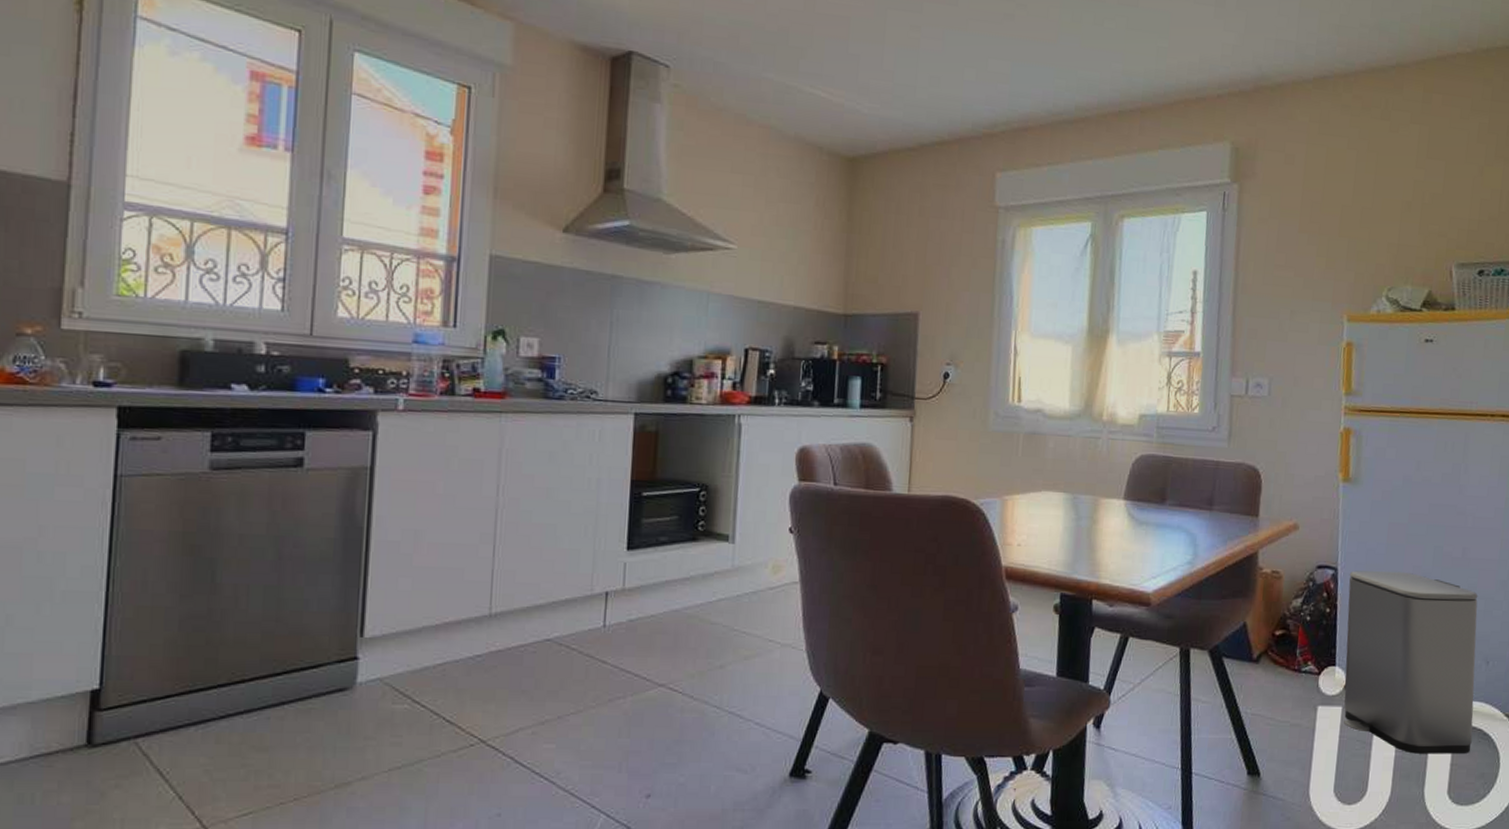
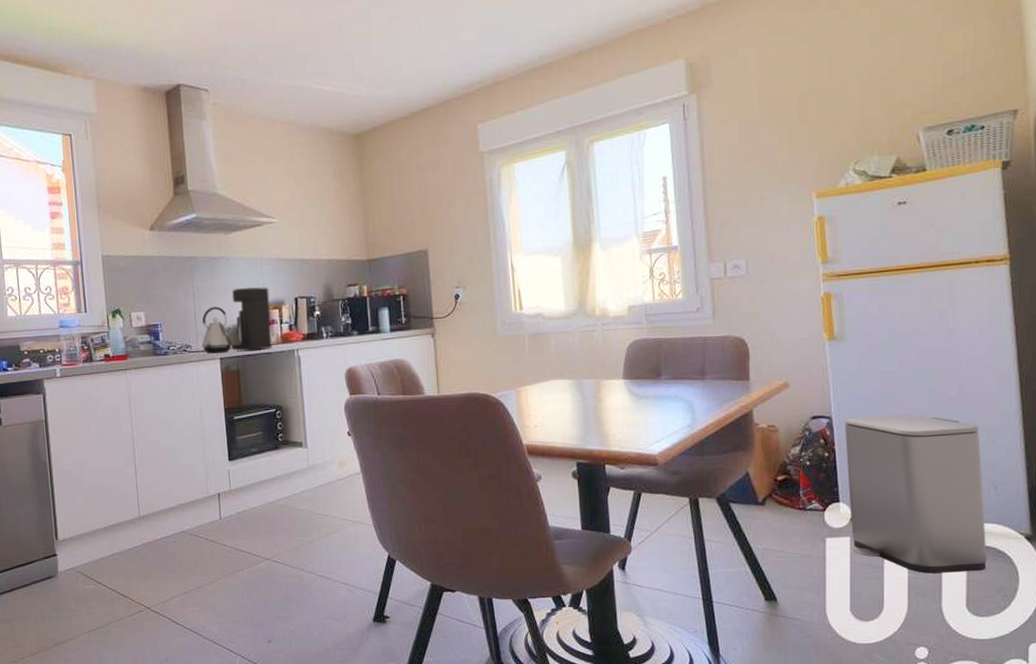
kettle: none [611,344,656,407] -> present [201,306,232,354]
coffee maker: none [653,326,713,410] -> present [232,287,273,351]

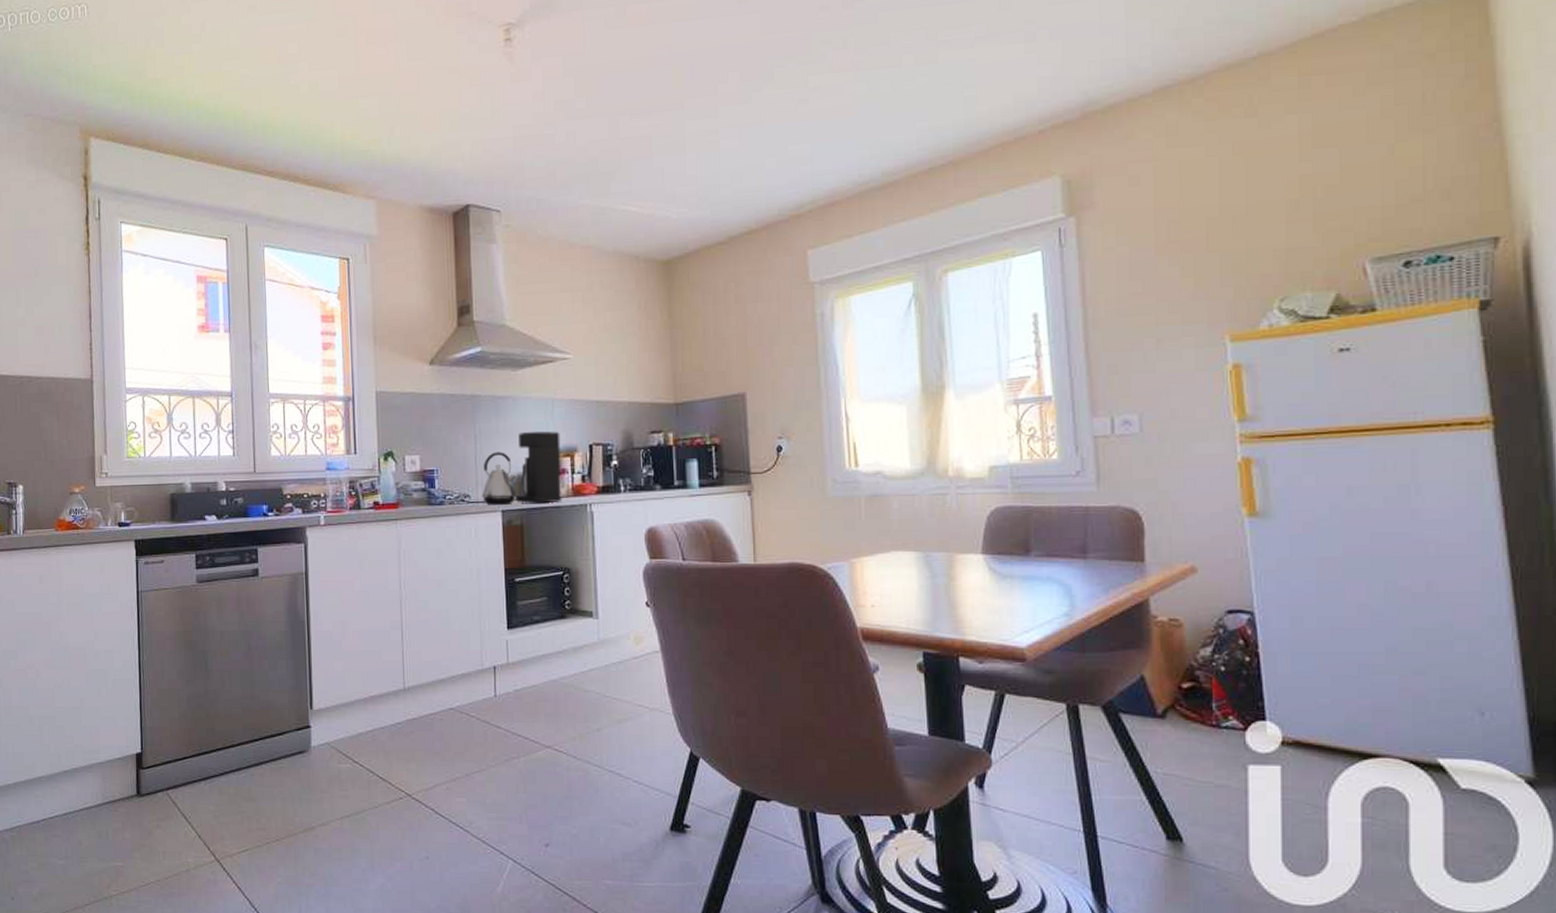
pedal bin: present [844,413,987,574] -> none [1270,612,1472,822]

